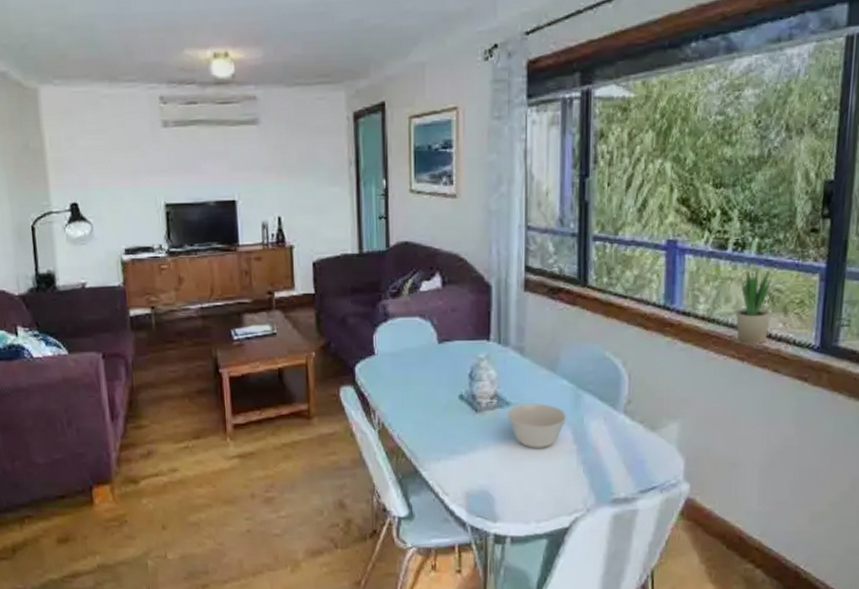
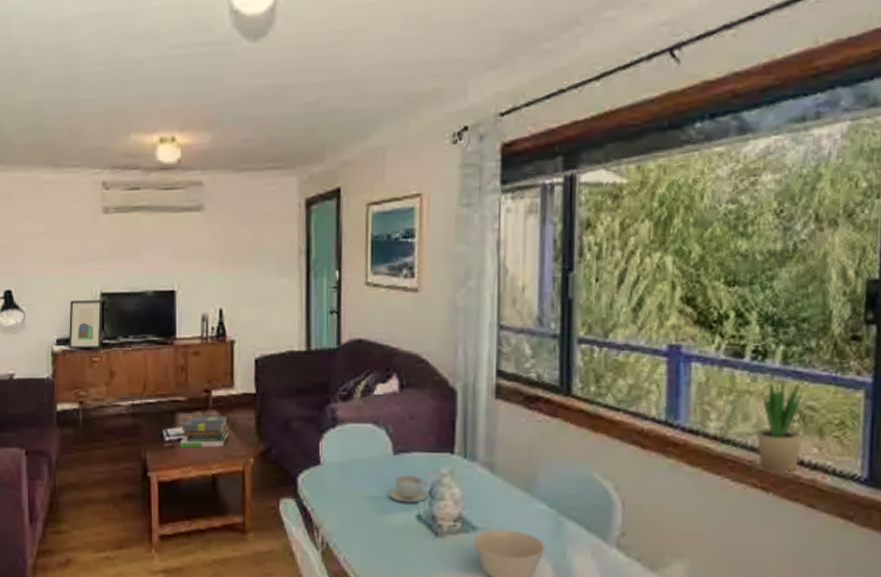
picture frame: none [136,211,169,258] -> present [68,300,103,349]
books: none [247,314,293,345] -> present [179,415,230,448]
teacup: none [436,361,469,385] -> present [389,475,429,503]

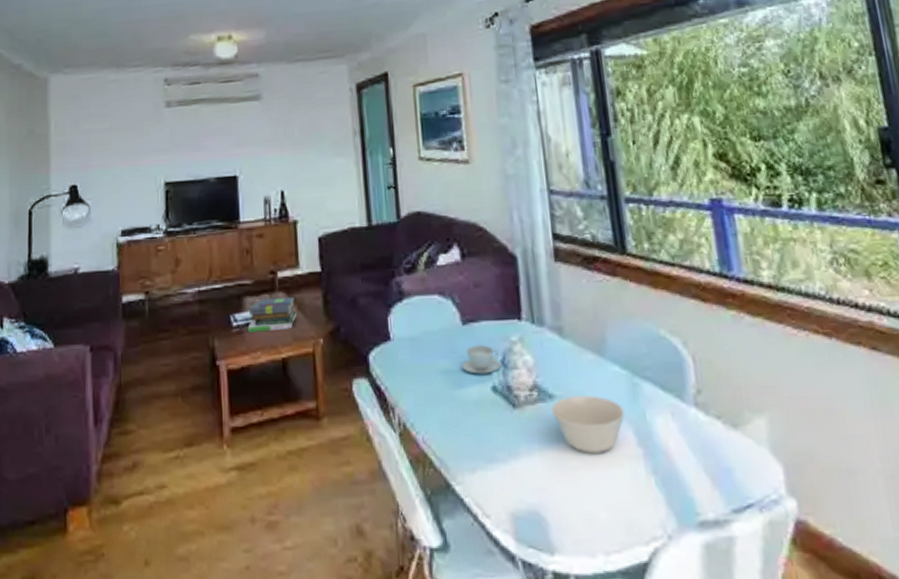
picture frame: present [68,300,103,349] -> none [133,189,168,239]
potted plant: present [757,371,802,472] -> none [803,218,854,317]

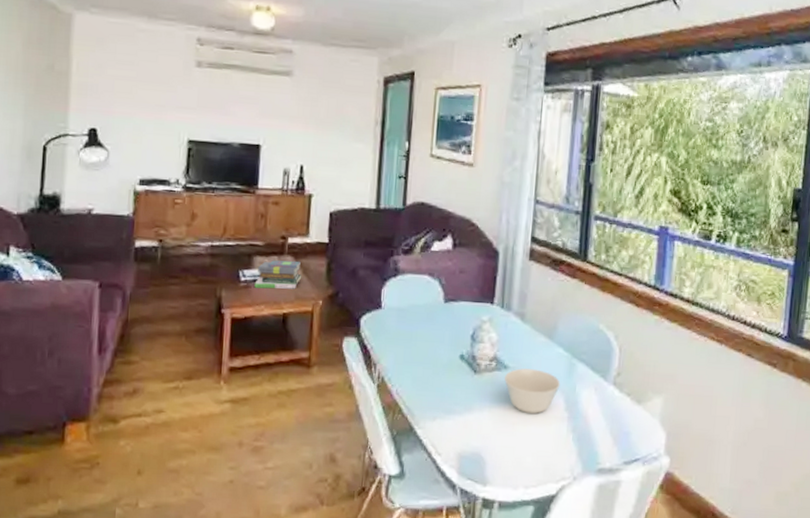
teacup: present [462,345,502,374] -> none [439,320,471,344]

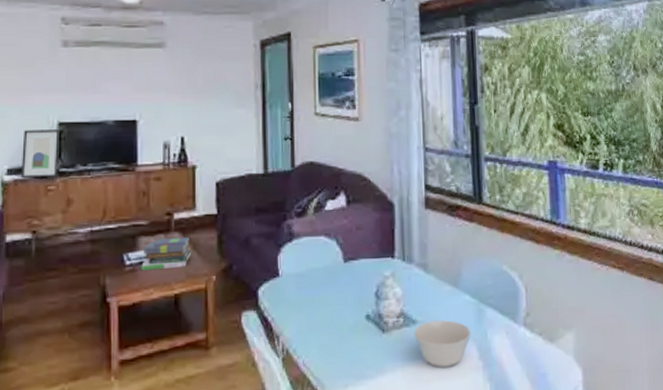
picture frame: none [151,144,190,191] -> present [20,130,61,178]

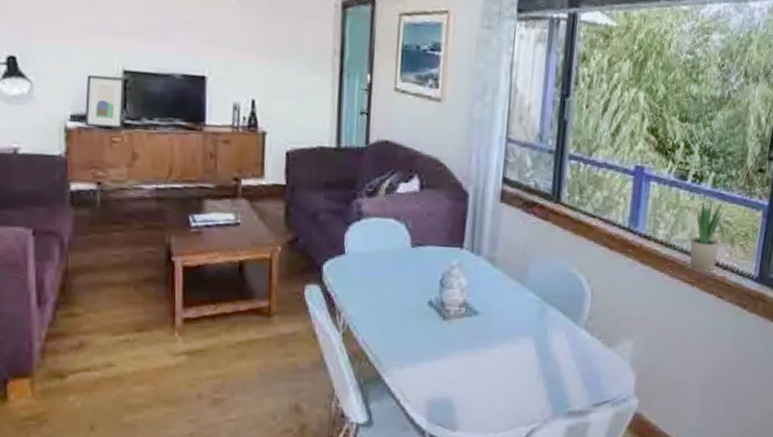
books: present [141,236,192,271] -> none [206,204,258,235]
bowl: present [414,320,471,367] -> none [474,314,532,359]
potted plant: none [611,179,641,255] -> present [690,193,723,271]

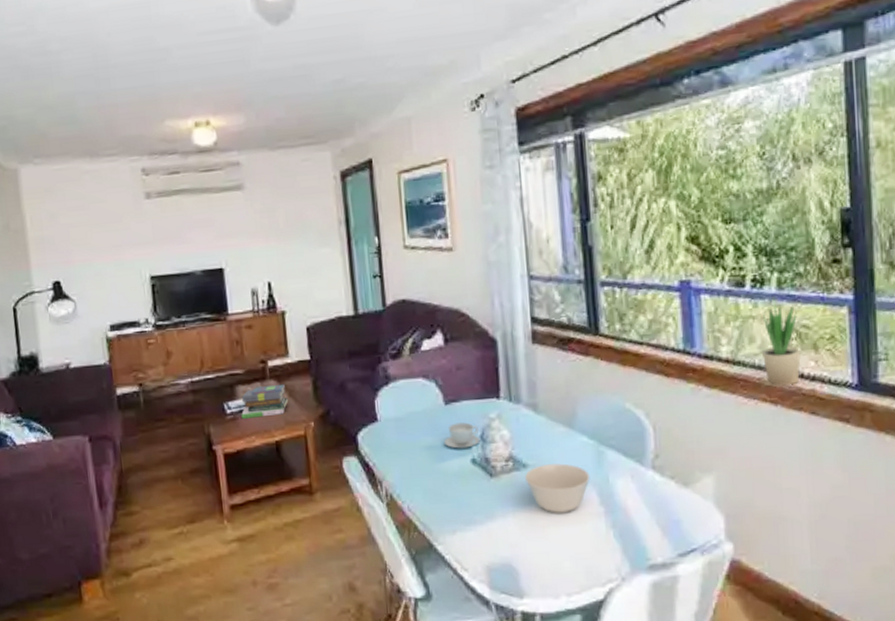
picture frame: present [84,75,126,128] -> none [120,283,156,333]
books: none [206,204,258,235] -> present [241,383,289,419]
teacup: none [406,266,440,291] -> present [444,422,481,449]
bowl: none [474,314,532,359] -> present [525,463,591,513]

